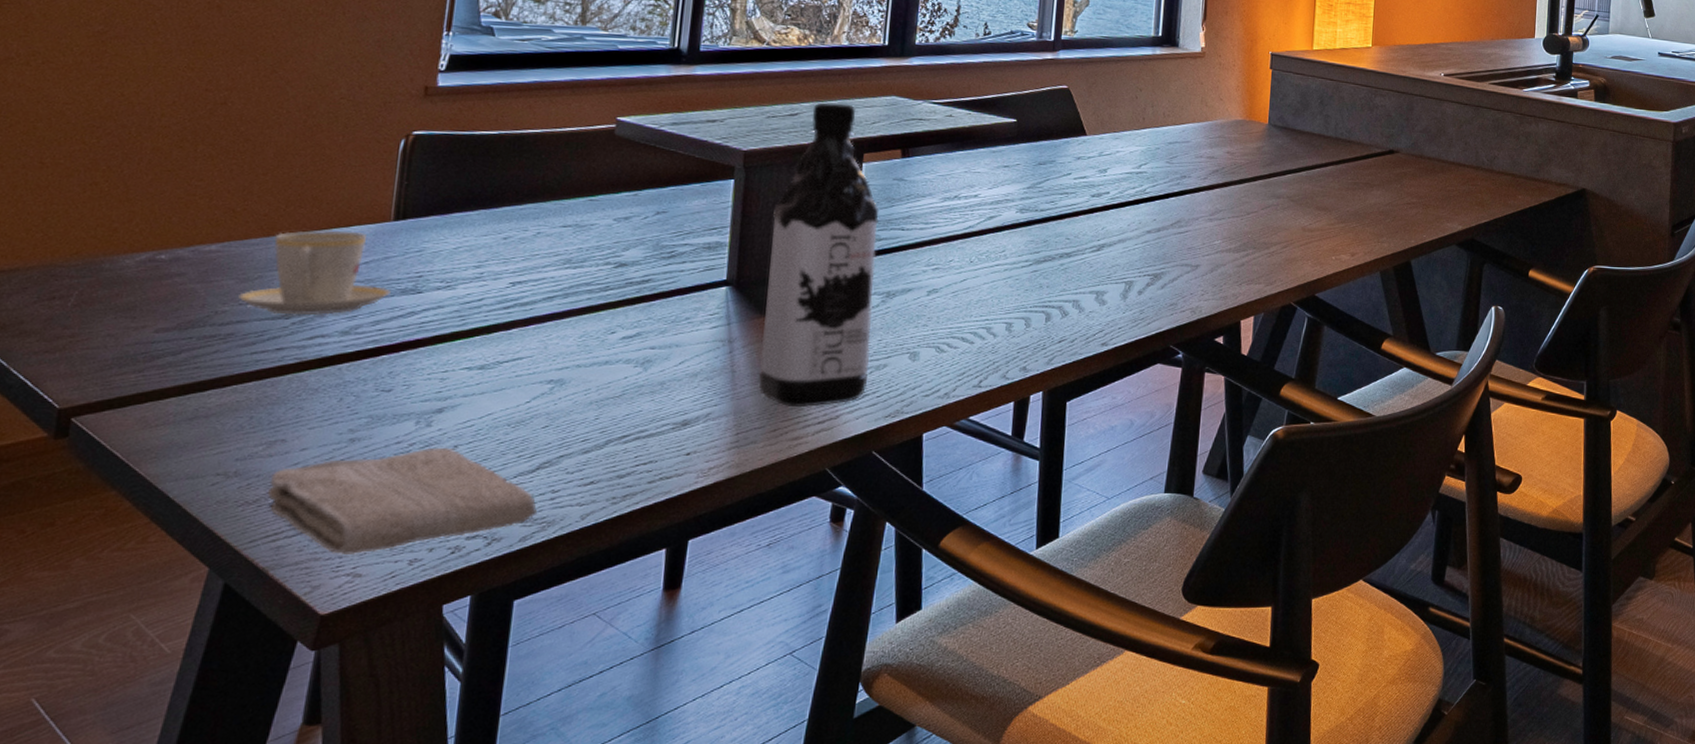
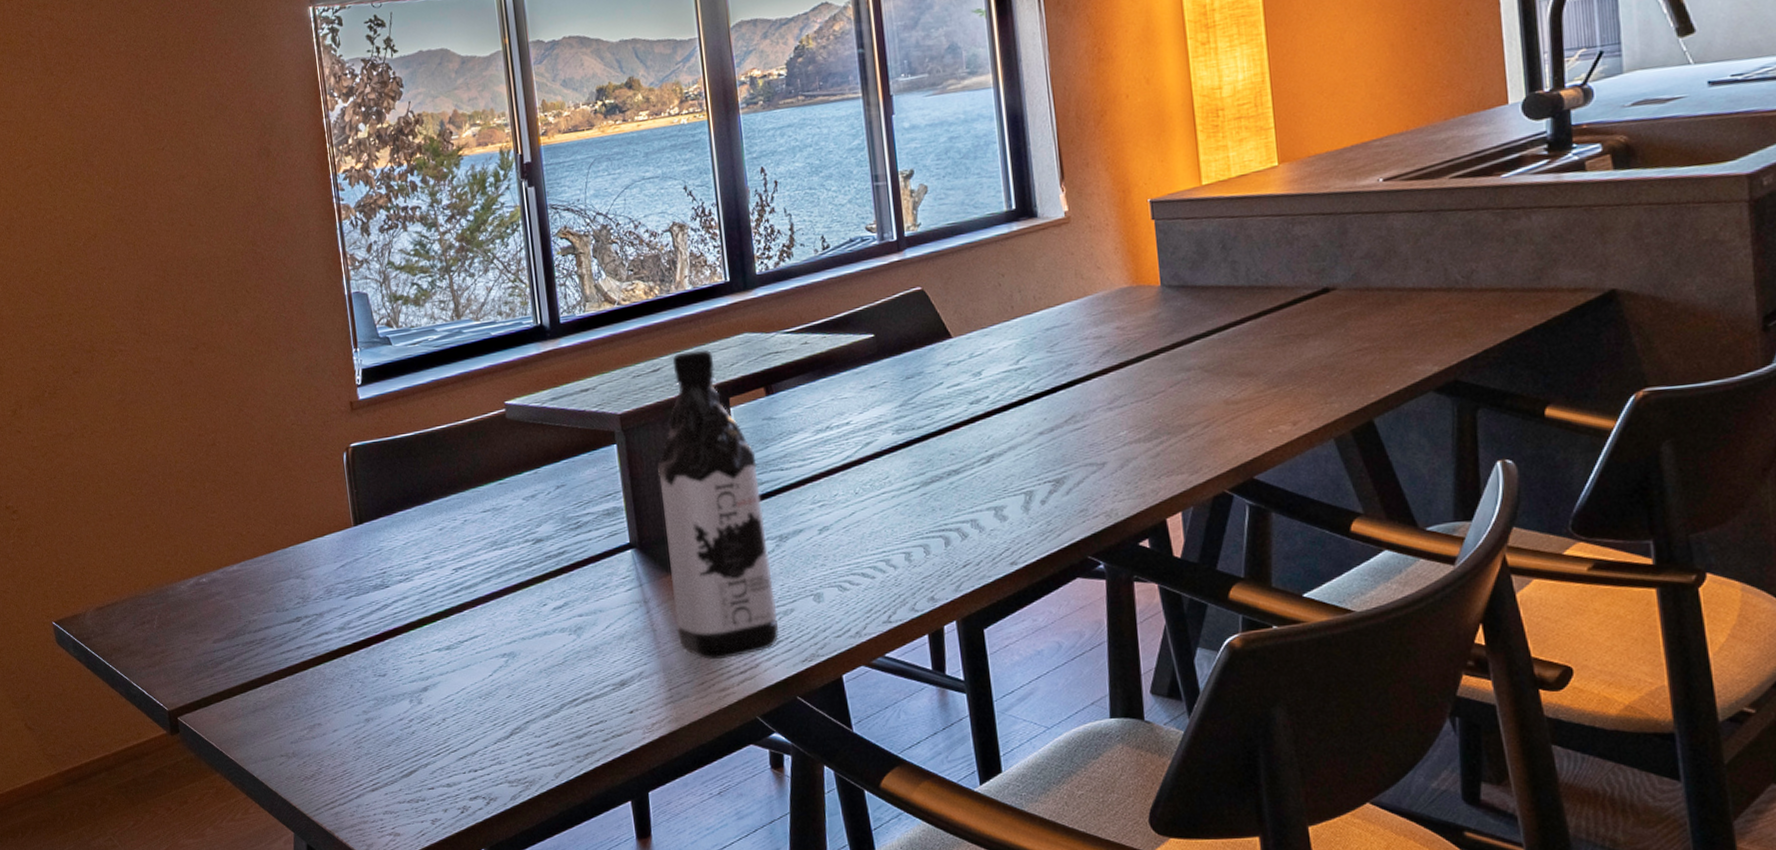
teacup: present [238,230,391,315] -> none [261,540,366,619]
washcloth: present [266,447,538,554] -> none [318,721,520,818]

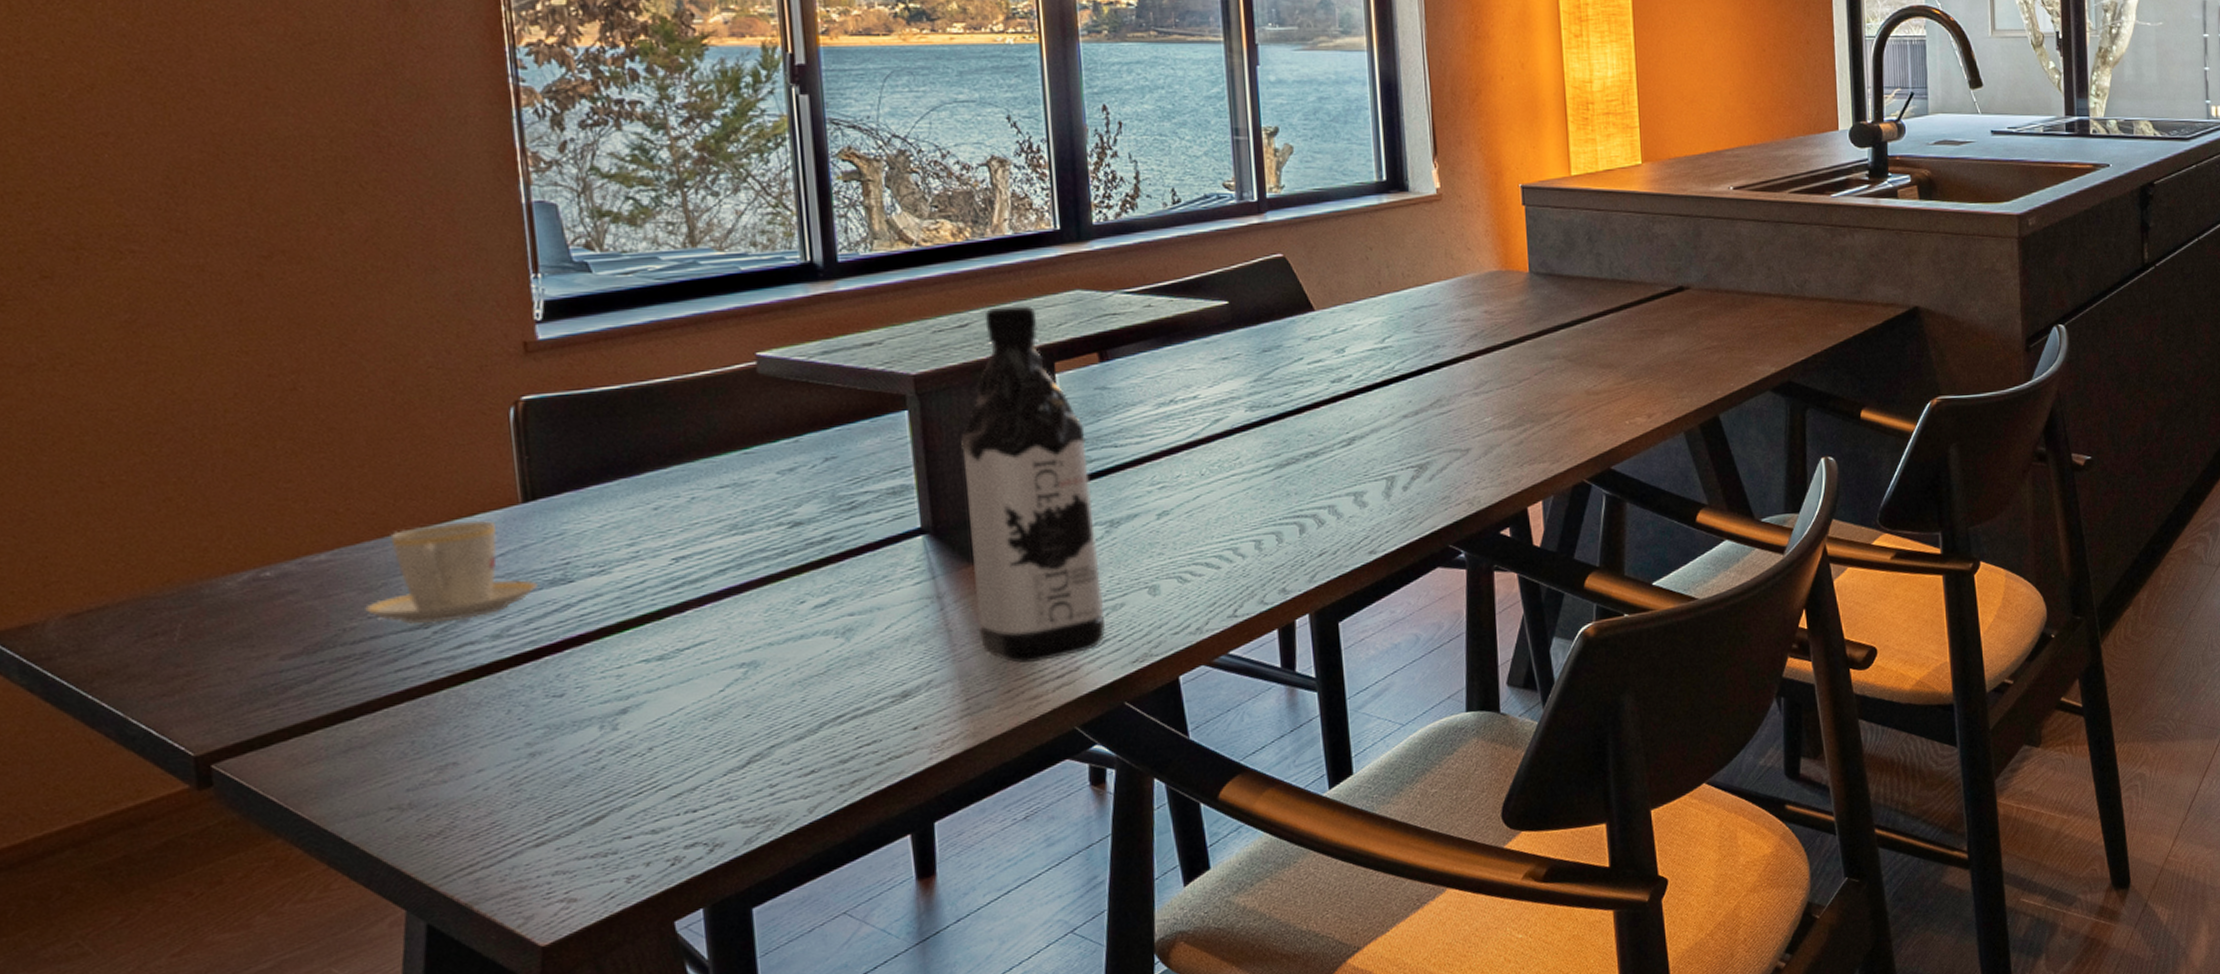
teacup: none [261,540,366,619] -> present [365,521,538,625]

